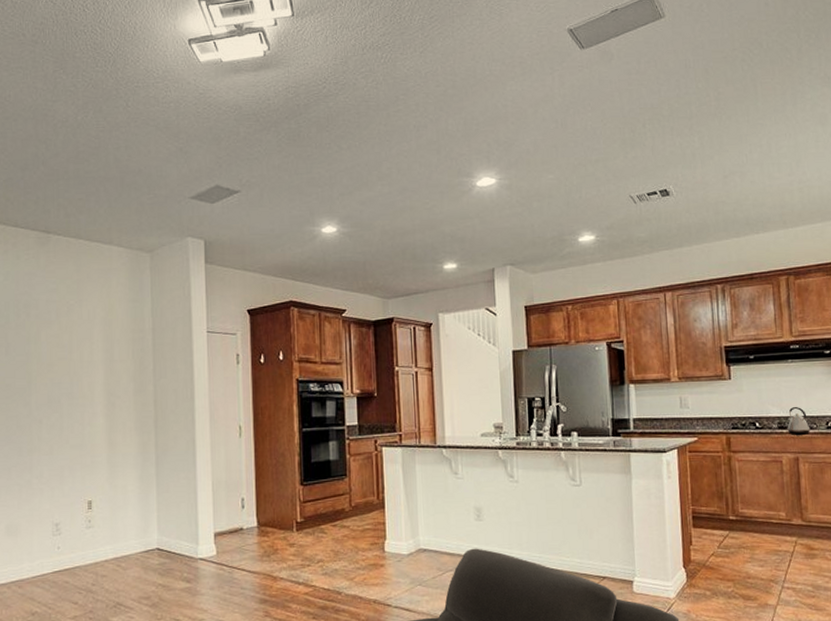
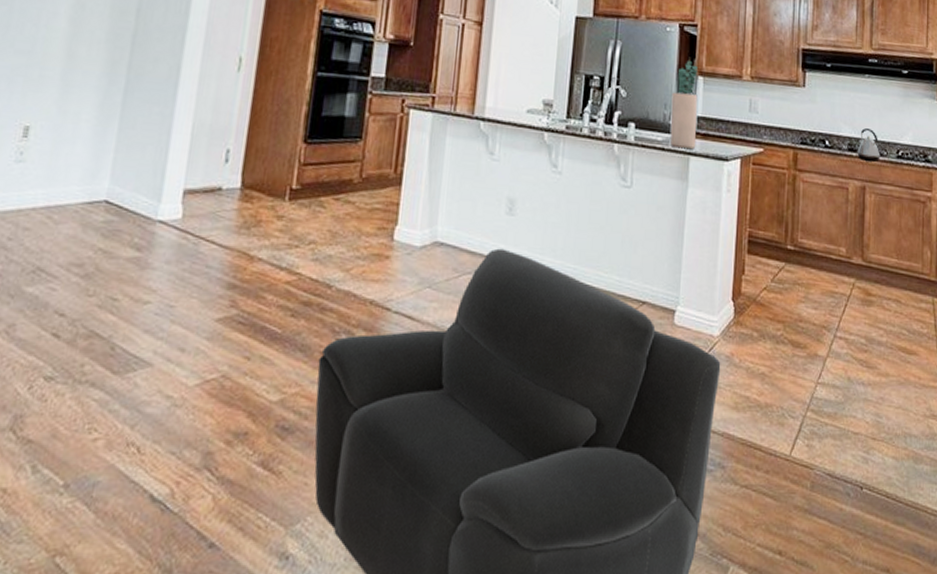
vase: none [607,369,635,448] -> present [670,57,698,150]

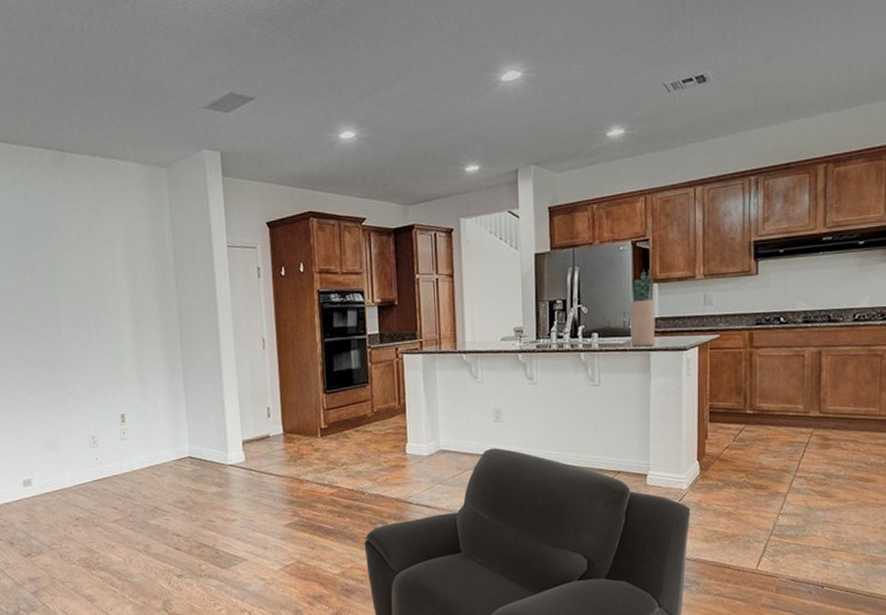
kettle: present [857,128,881,162] -> none [812,300,836,329]

